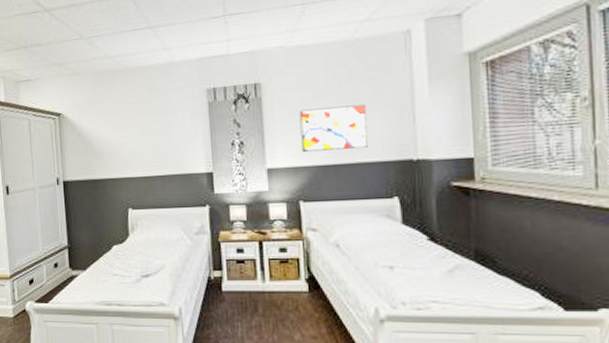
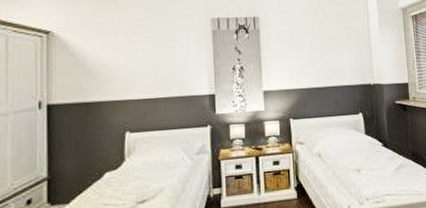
wall art: present [299,104,368,153] -> none [290,40,340,78]

